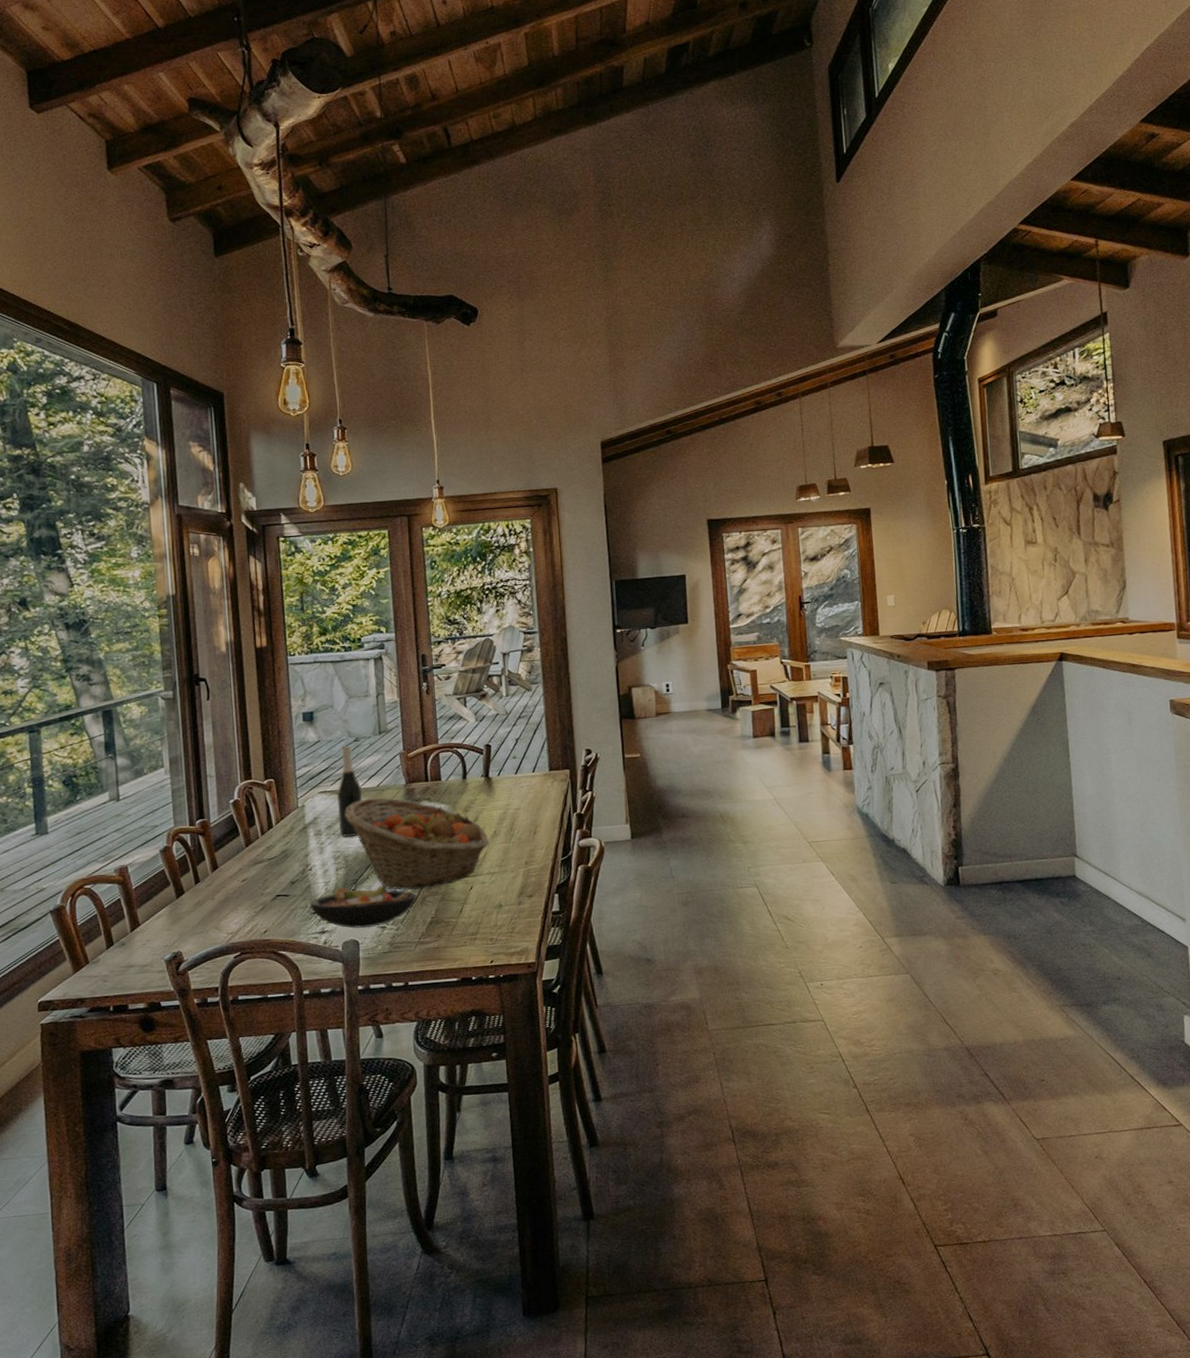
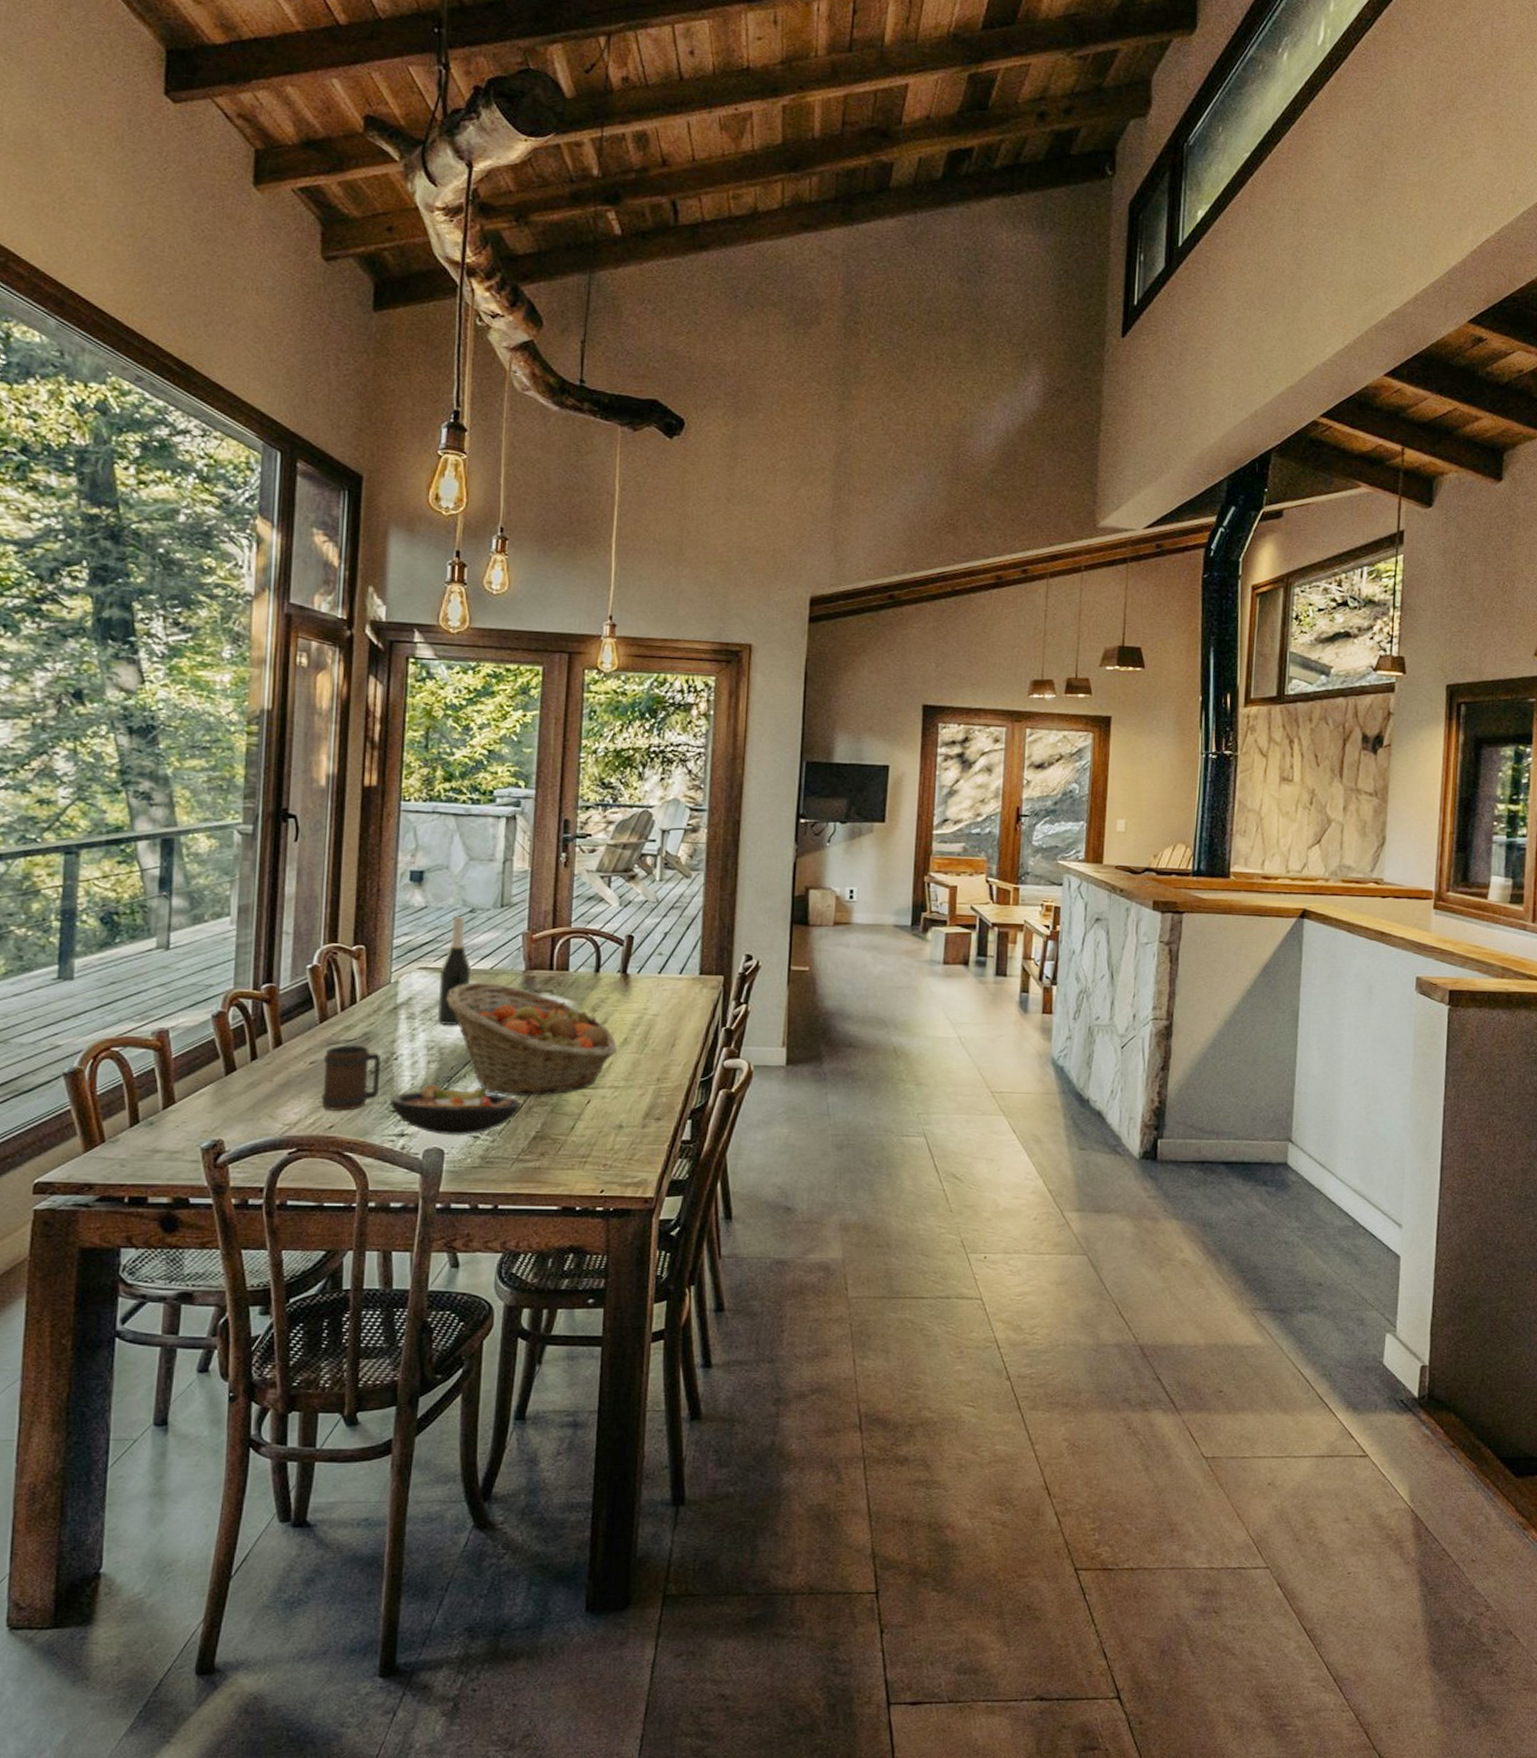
mug: none [253,861,300,919] -> present [322,1044,380,1112]

